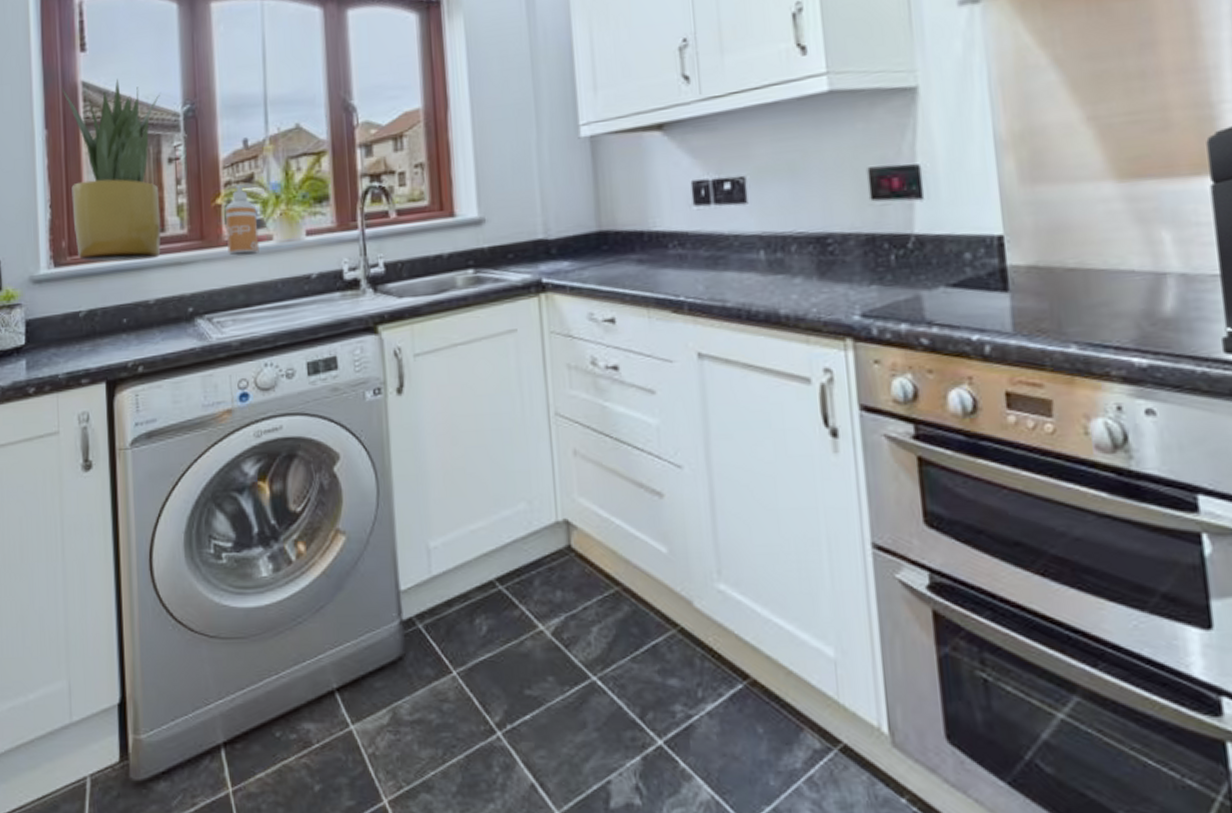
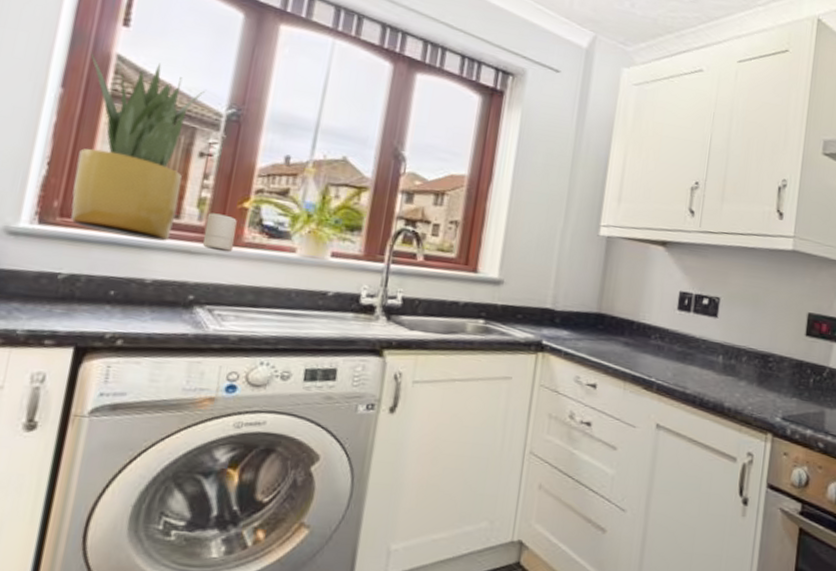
candle: none [187,216,217,256] -> present [202,213,237,252]
soap dispenser: present [226,184,259,256] -> none [245,195,286,262]

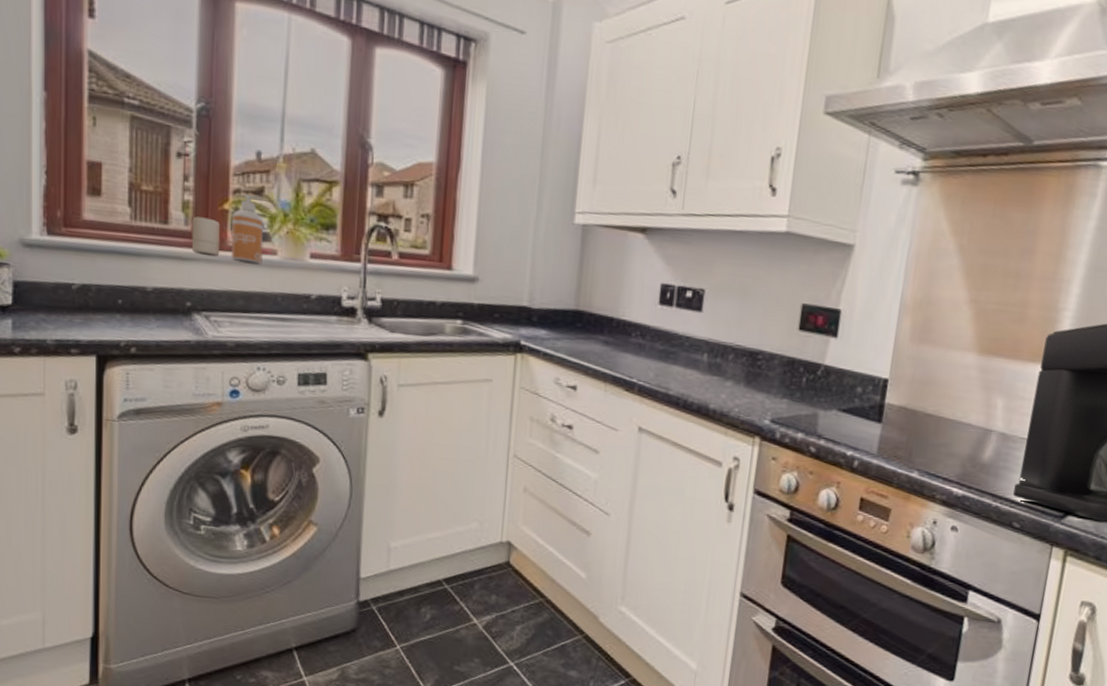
planter: present [71,51,205,242] -> none [63,49,173,249]
soap dispenser: none [245,195,286,262] -> present [231,194,264,266]

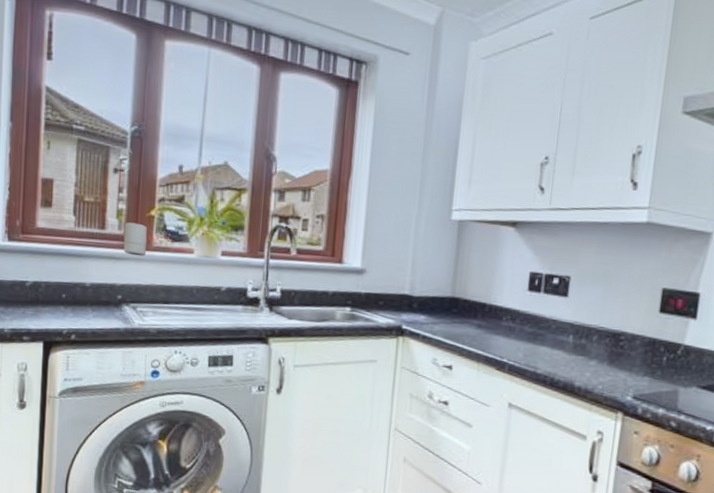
soap dispenser: present [231,194,264,266] -> none [155,202,184,263]

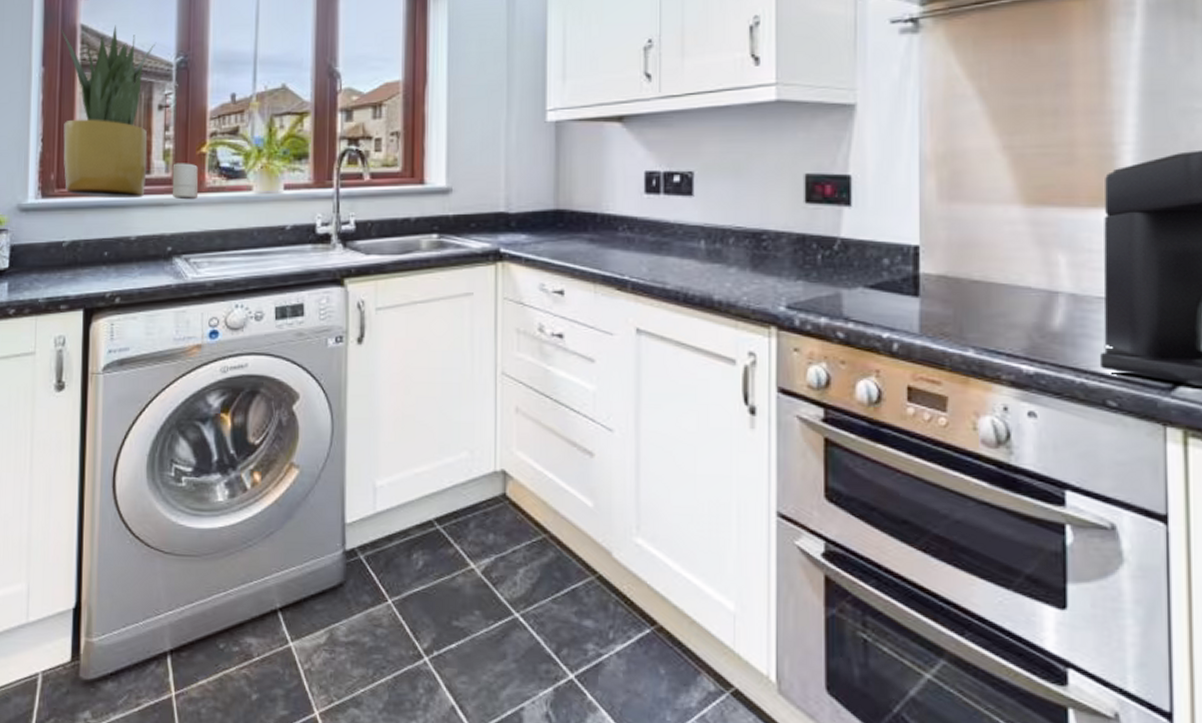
planter: none [26,86,113,250] -> present [59,25,155,199]

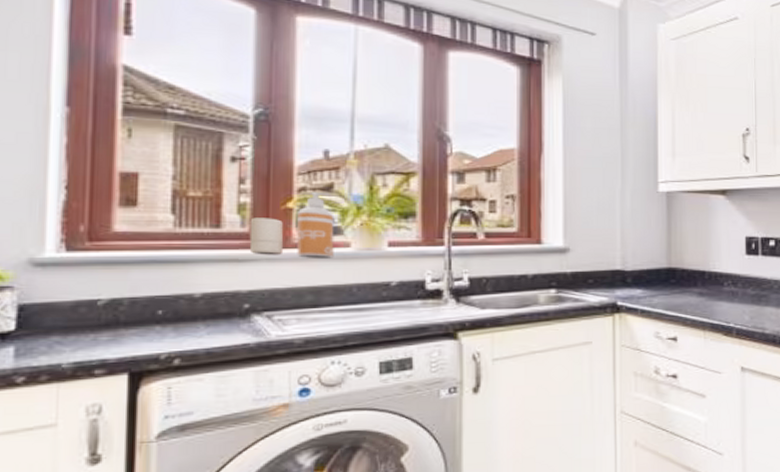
planter: present [59,25,155,199] -> none [92,65,226,254]
soap dispenser: none [209,136,240,204] -> present [297,192,335,260]

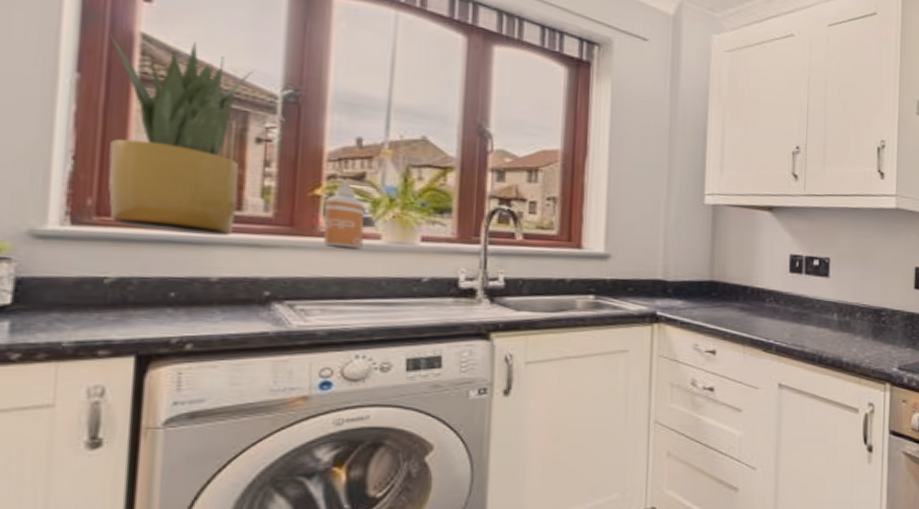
planter: none [92,65,226,254] -> present [106,30,254,236]
candle: present [249,217,284,255] -> none [272,202,310,243]

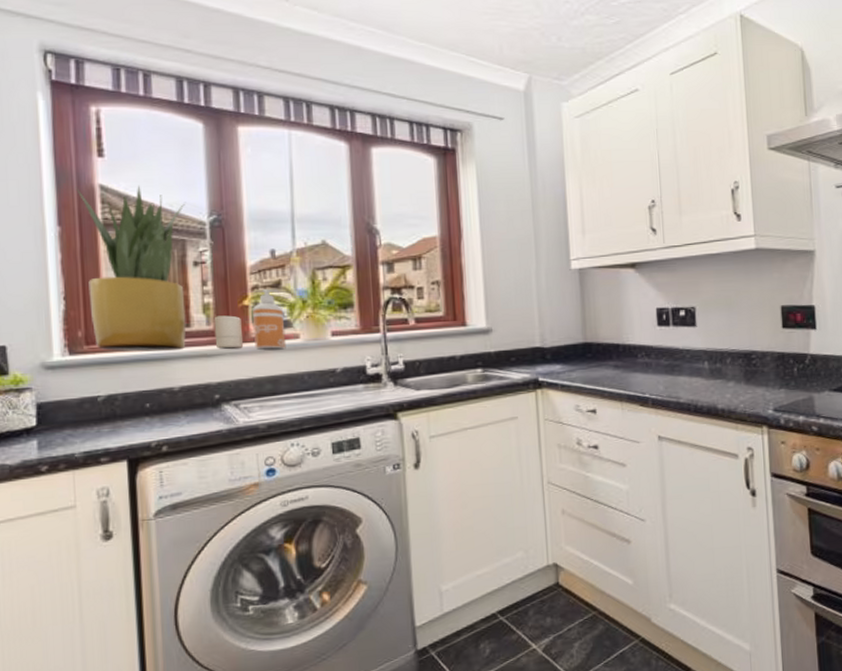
candle: none [272,202,310,243] -> present [214,315,244,350]

